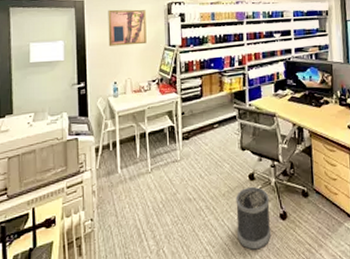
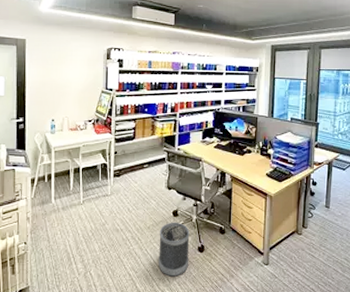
wall art: present [108,9,147,47] -> none [48,50,86,86]

